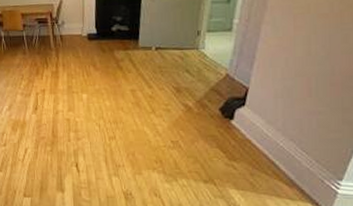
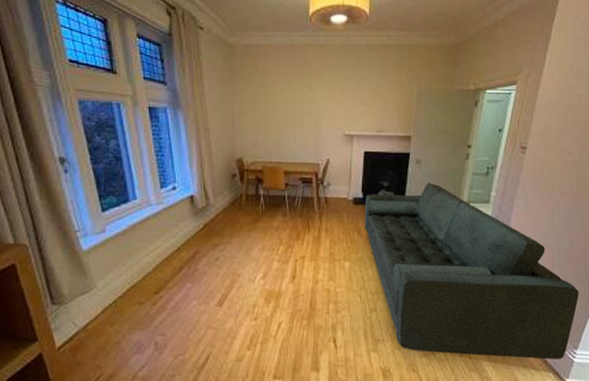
sofa: none [99,14,343,191] -> present [364,183,579,360]

